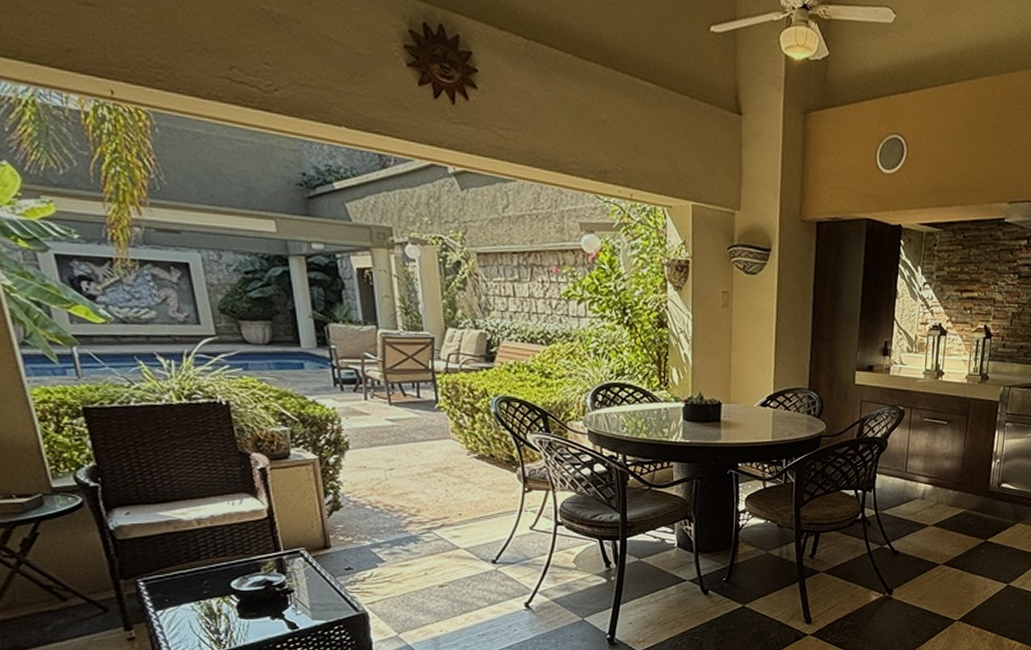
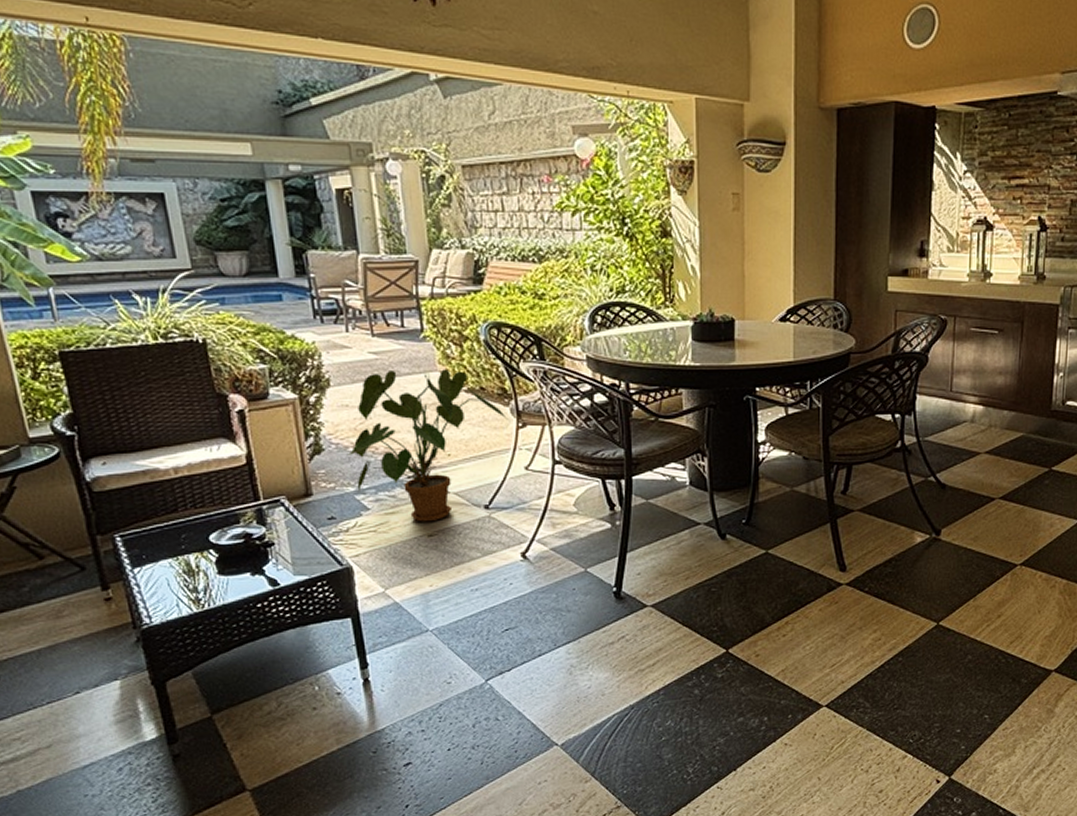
house plant: none [364,437,517,574] -> present [346,369,510,522]

